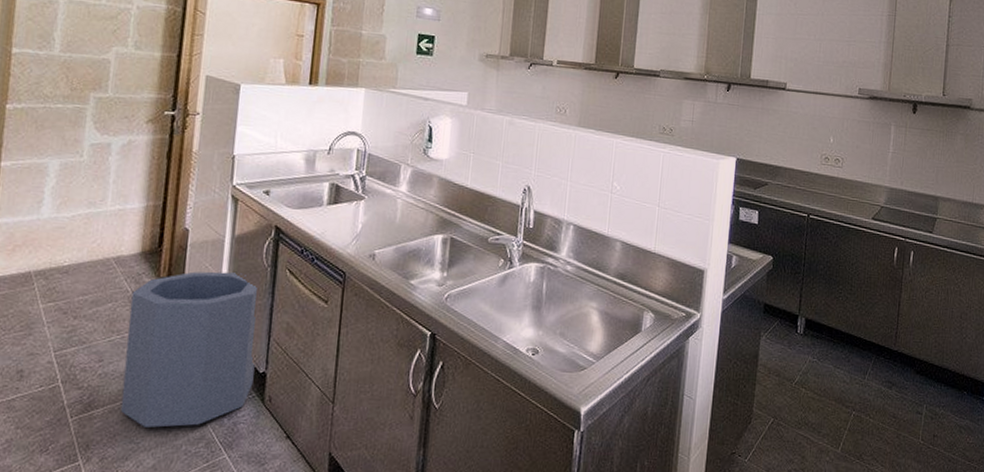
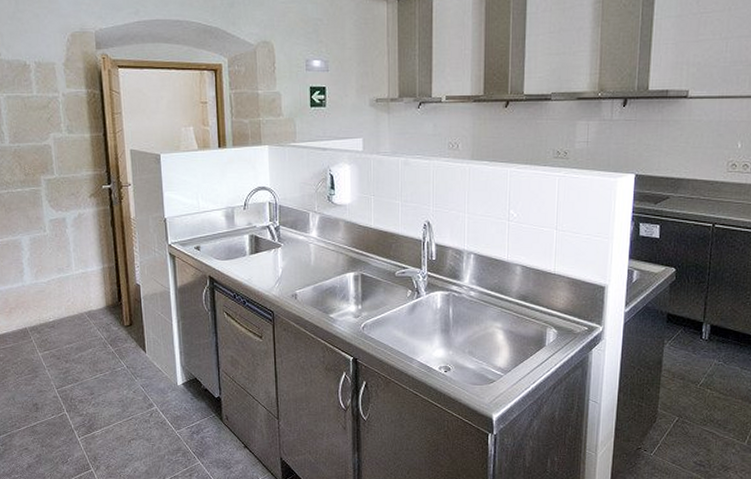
trash can: present [120,271,257,428] -> none [105,318,212,443]

